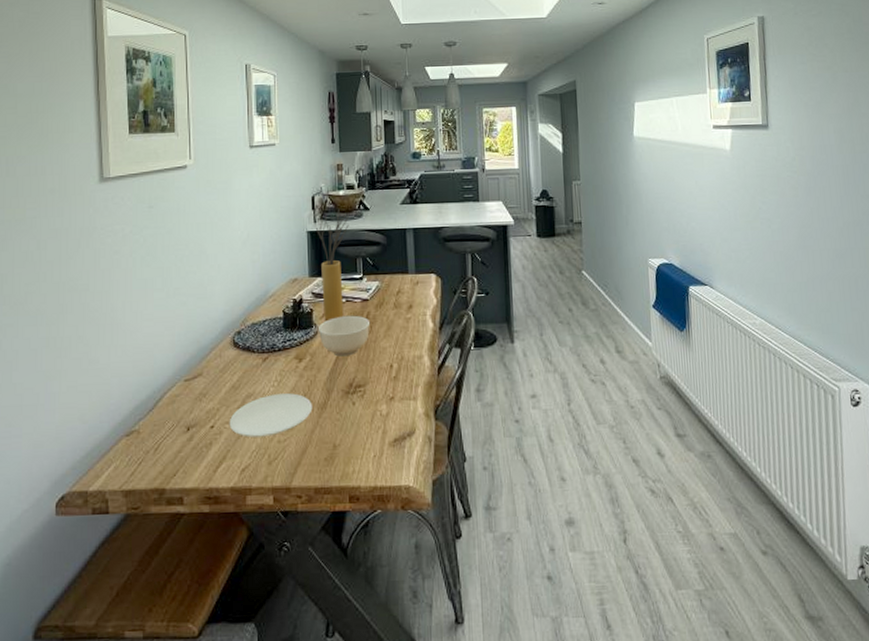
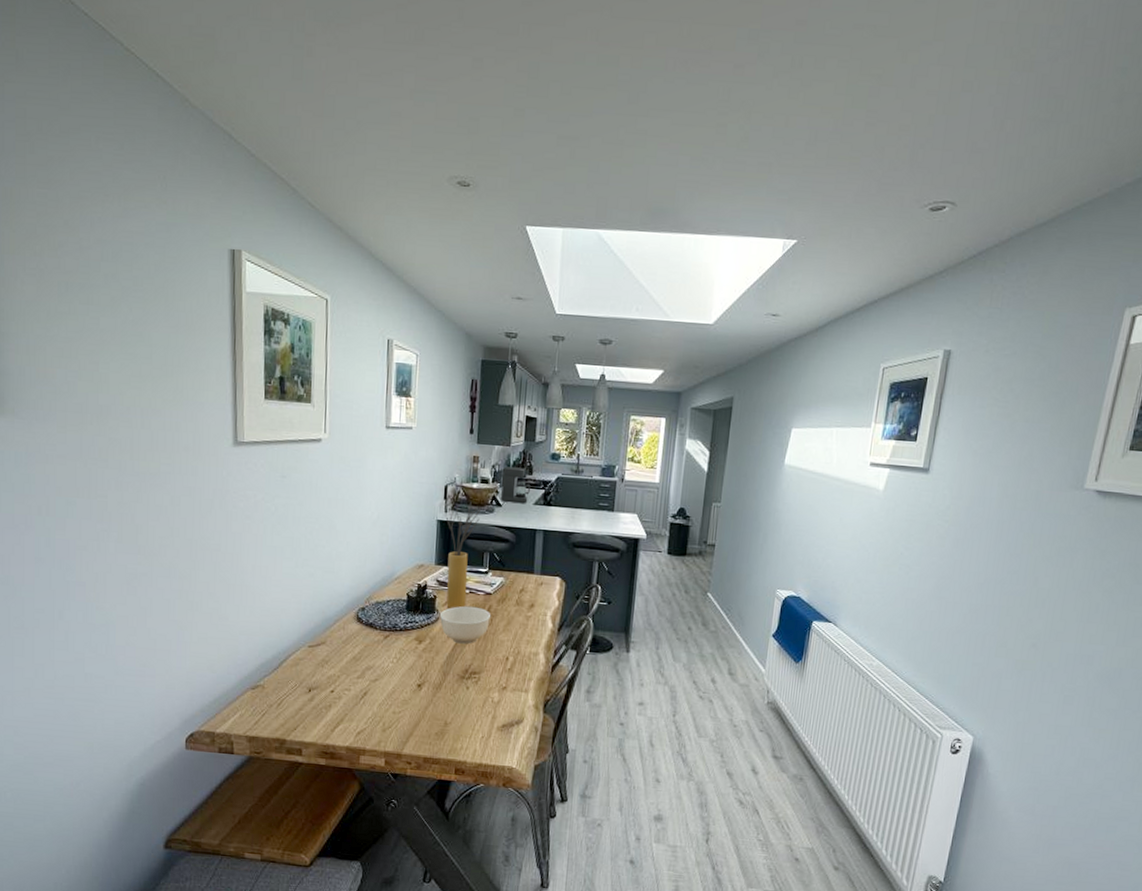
plate: present [229,393,313,438] -> none [348,669,428,707]
coffee maker: none [367,170,395,205] -> present [501,466,530,504]

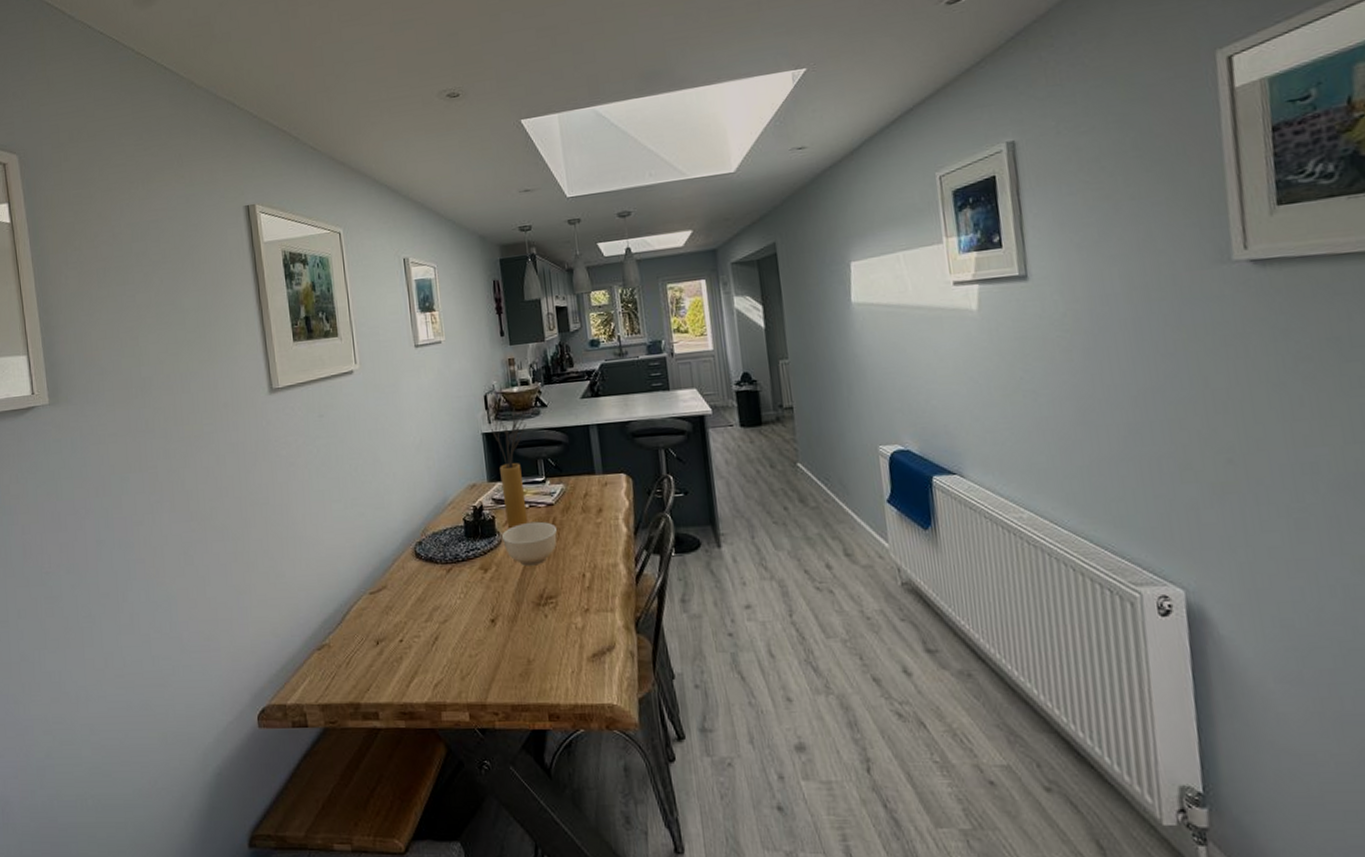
coffee maker: present [501,466,530,504] -> none [542,361,574,401]

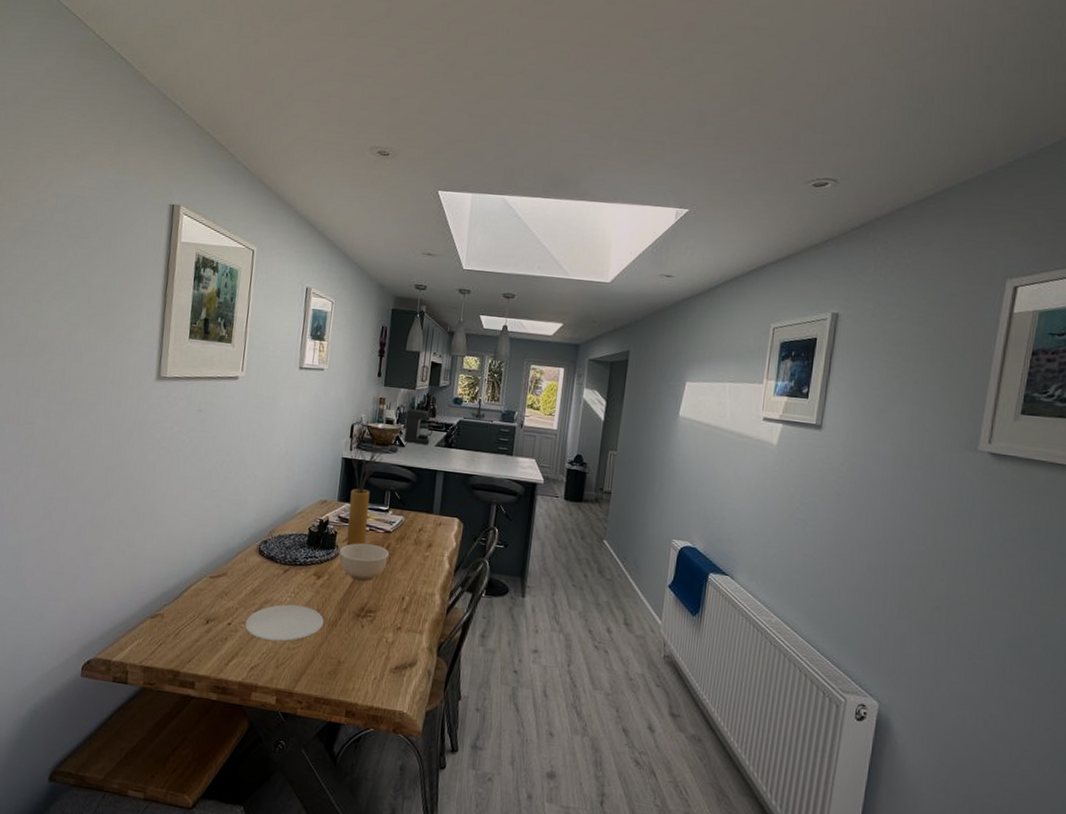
plate: none [417,605,503,652] -> present [245,604,324,642]
coffee maker: none [542,361,574,401] -> present [404,409,433,445]

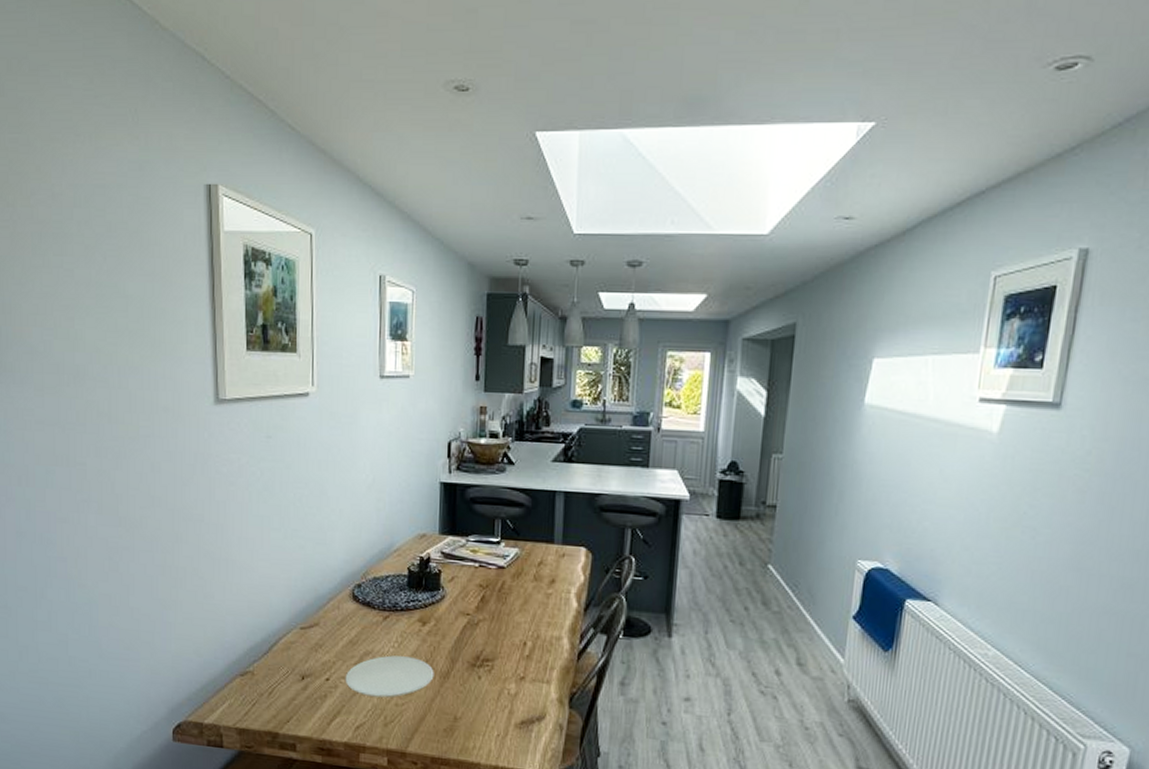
bowl: present [339,543,390,582] -> none [446,581,505,627]
vase: present [346,441,384,546] -> none [449,459,490,586]
coffee maker: present [404,409,433,445] -> none [513,417,548,461]

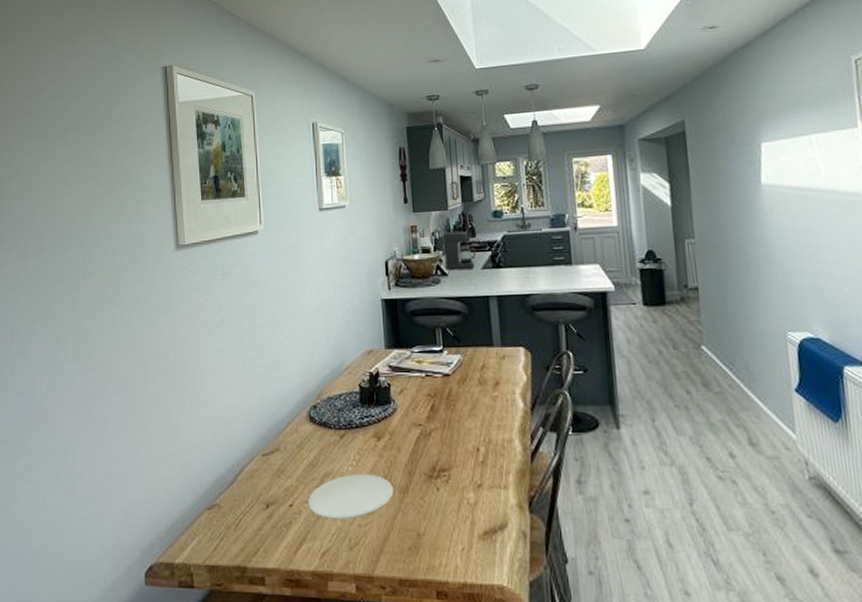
coffee maker: none [513,417,548,461] -> present [444,231,476,270]

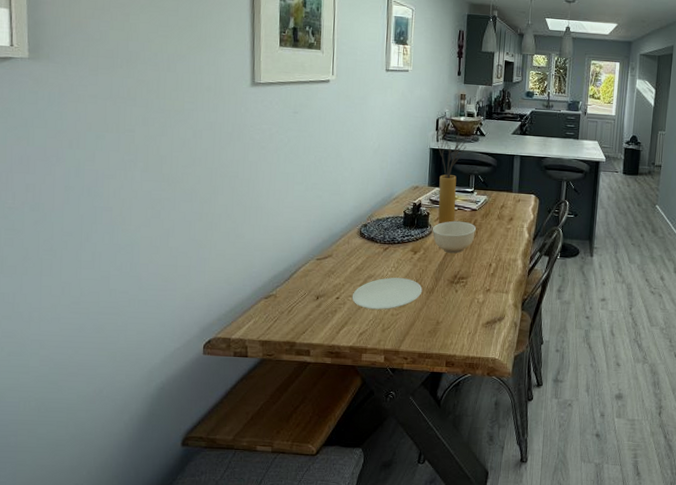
vase: none [390,274,426,398] -> present [437,132,467,224]
bowl: none [397,391,453,437] -> present [432,220,477,254]
coffee maker: present [444,231,476,270] -> none [484,103,509,134]

